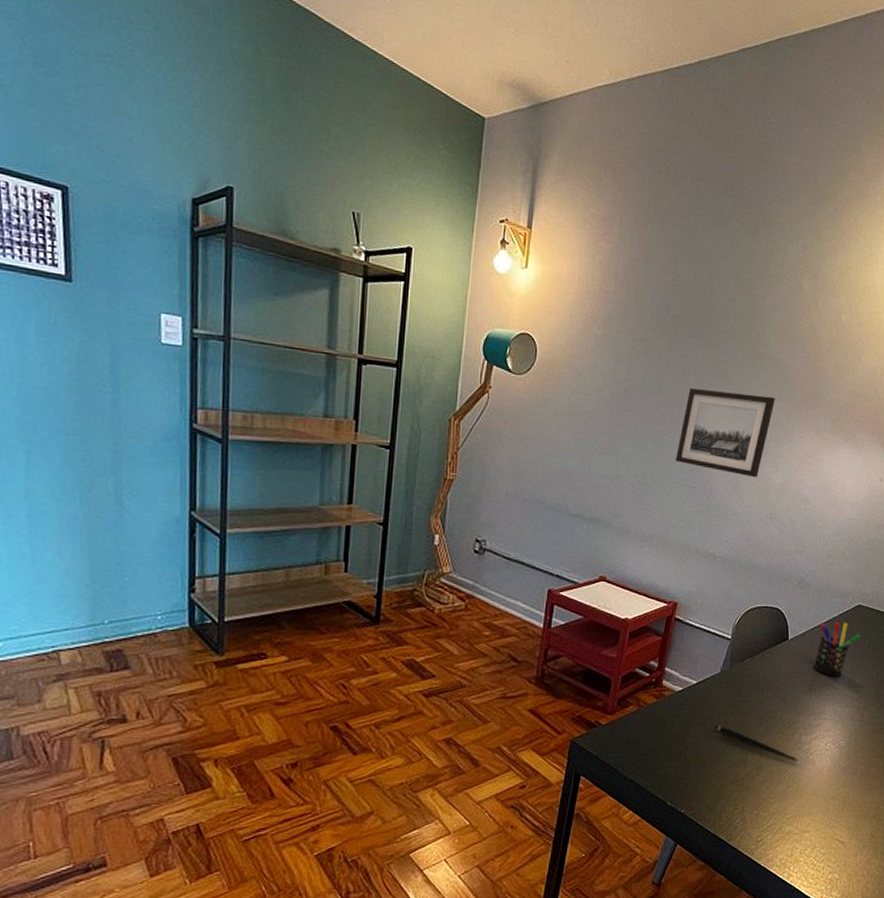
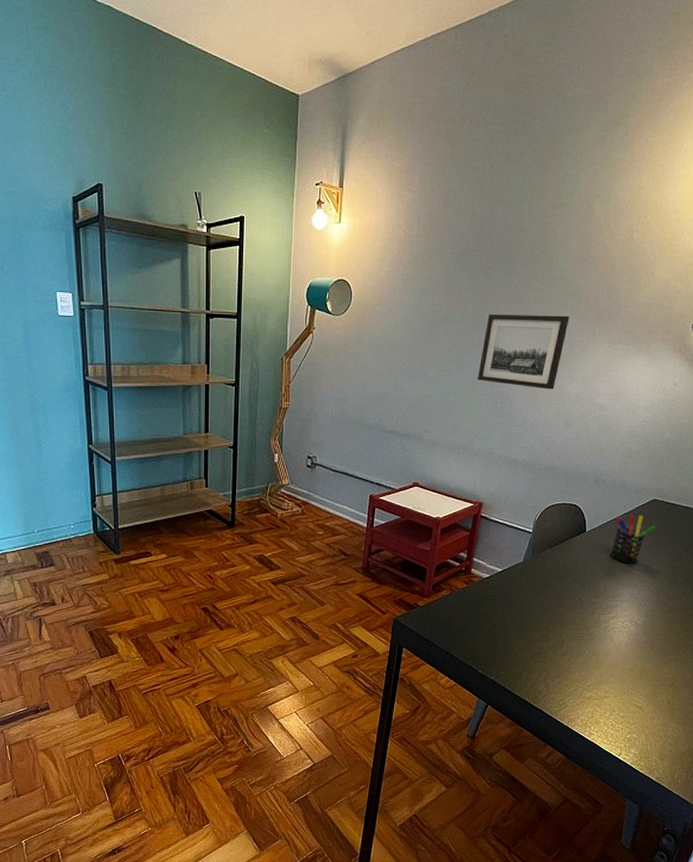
pen: present [714,726,798,761] -> none [519,607,597,637]

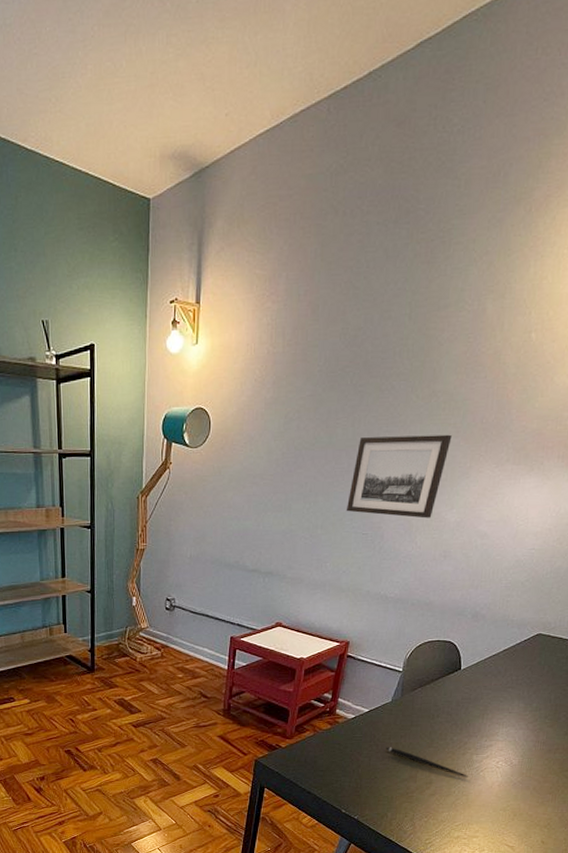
pen: none [519,607,597,637] -> present [385,747,468,777]
pen holder: present [610,515,655,563] -> none [486,651,539,702]

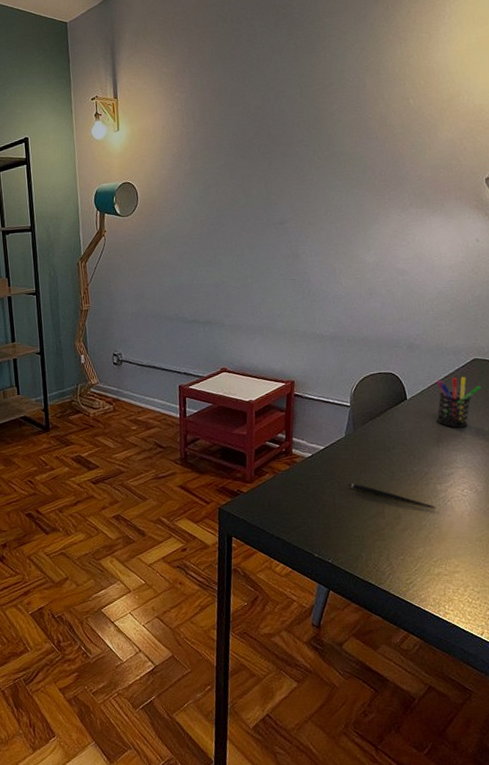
wall art: present [346,434,452,519] -> none [271,187,357,262]
pen holder: none [486,651,539,702] -> present [436,376,481,428]

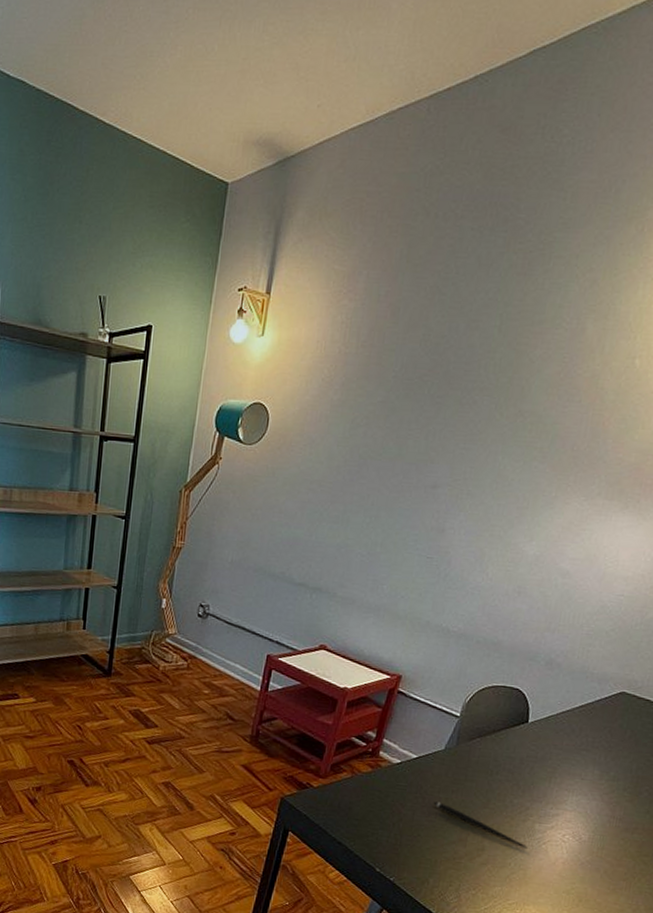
pen holder: present [436,376,481,428] -> none [556,708,620,767]

